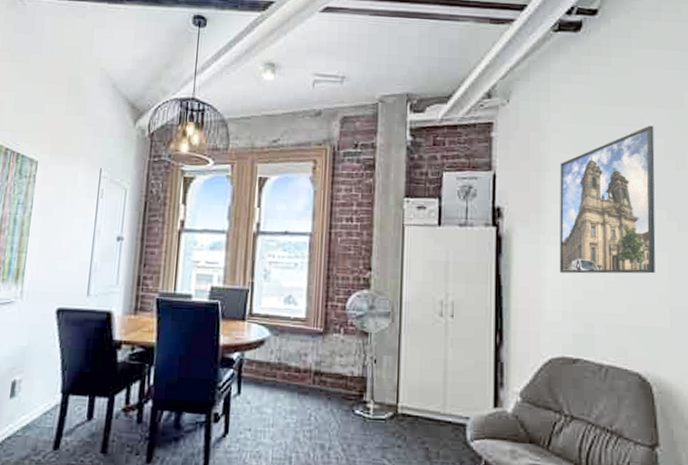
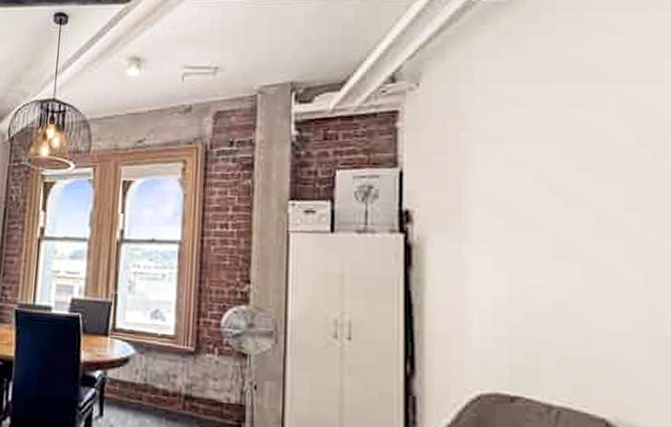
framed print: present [559,125,656,274] -> none [487,105,626,293]

